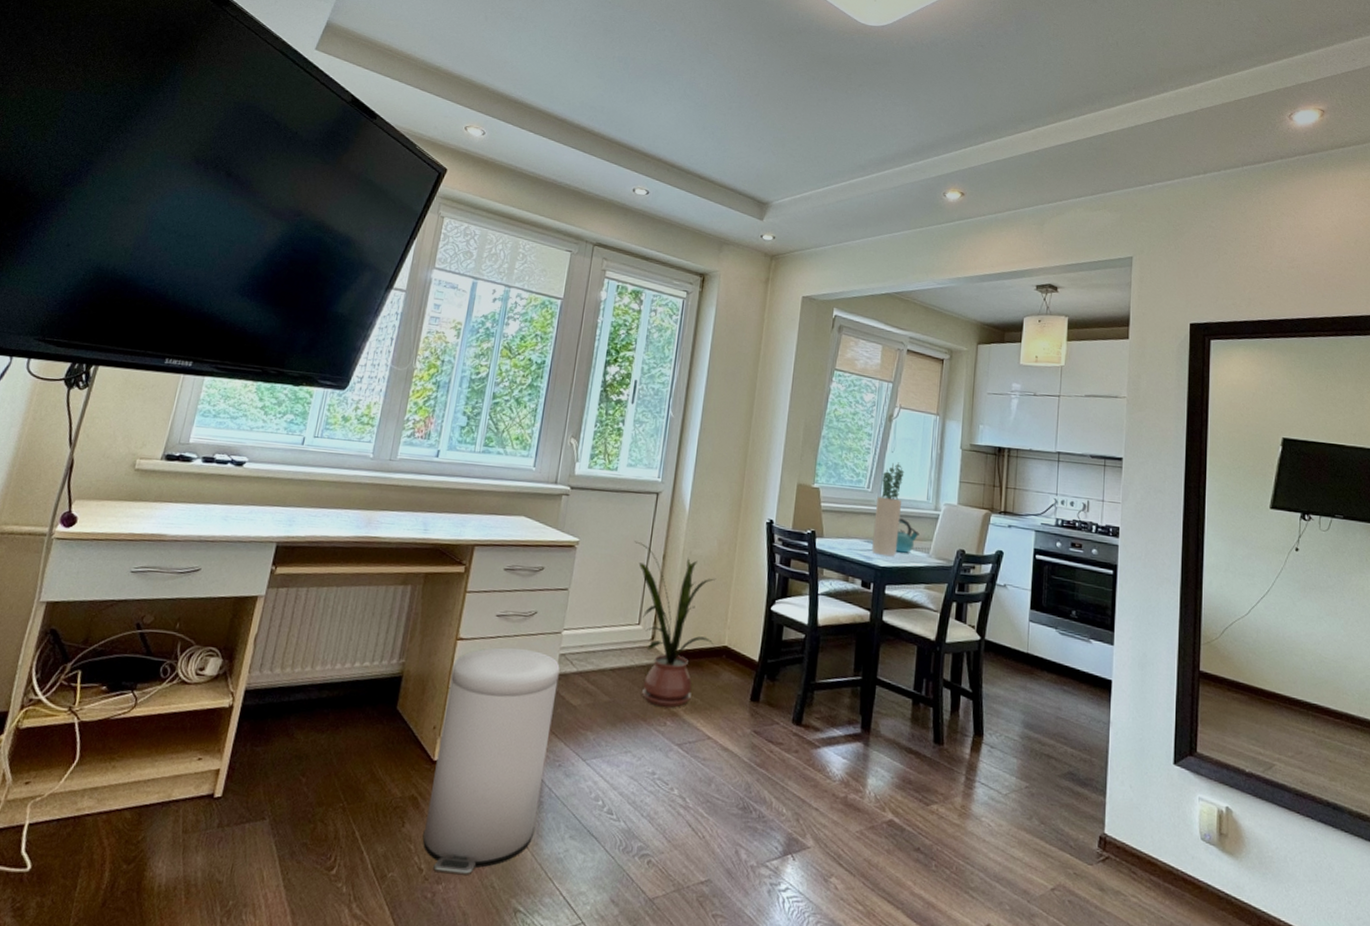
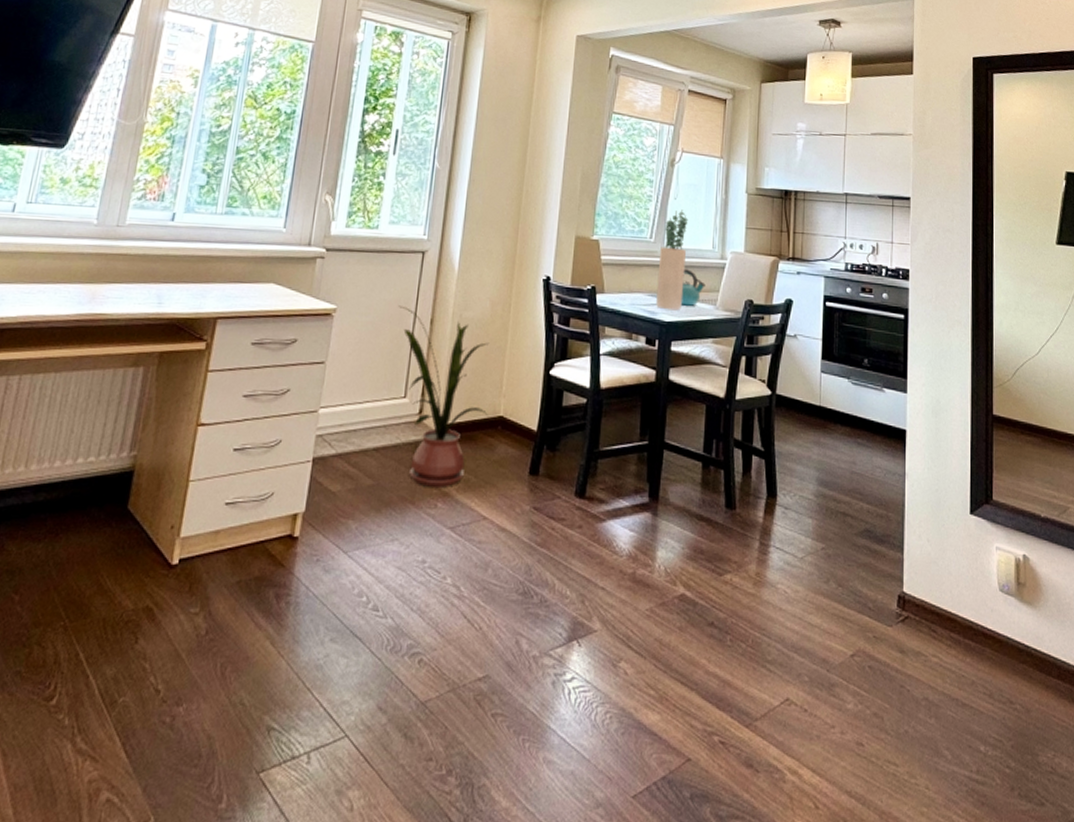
pedal bin: present [422,647,560,877] -> none [159,431,317,695]

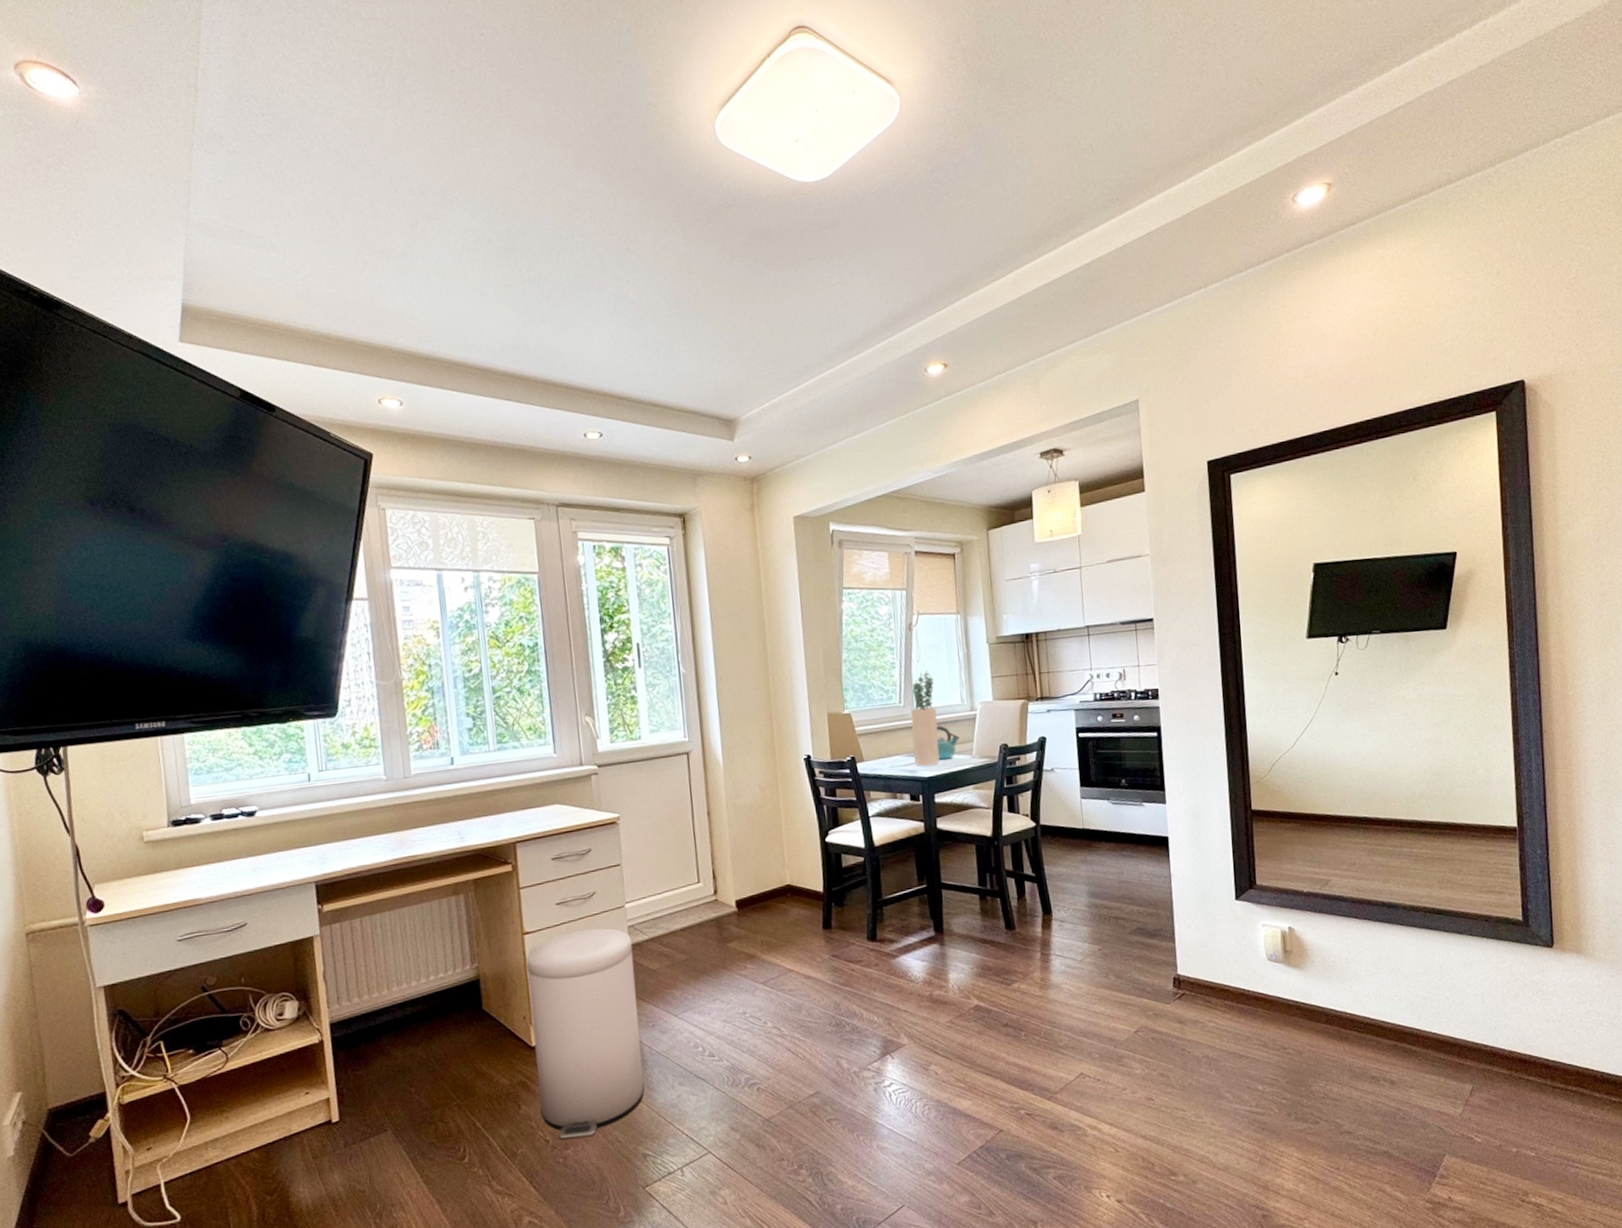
pedal bin: none [159,431,317,695] -> present [526,928,645,1140]
house plant: present [399,305,490,487] -> none [675,804,776,953]

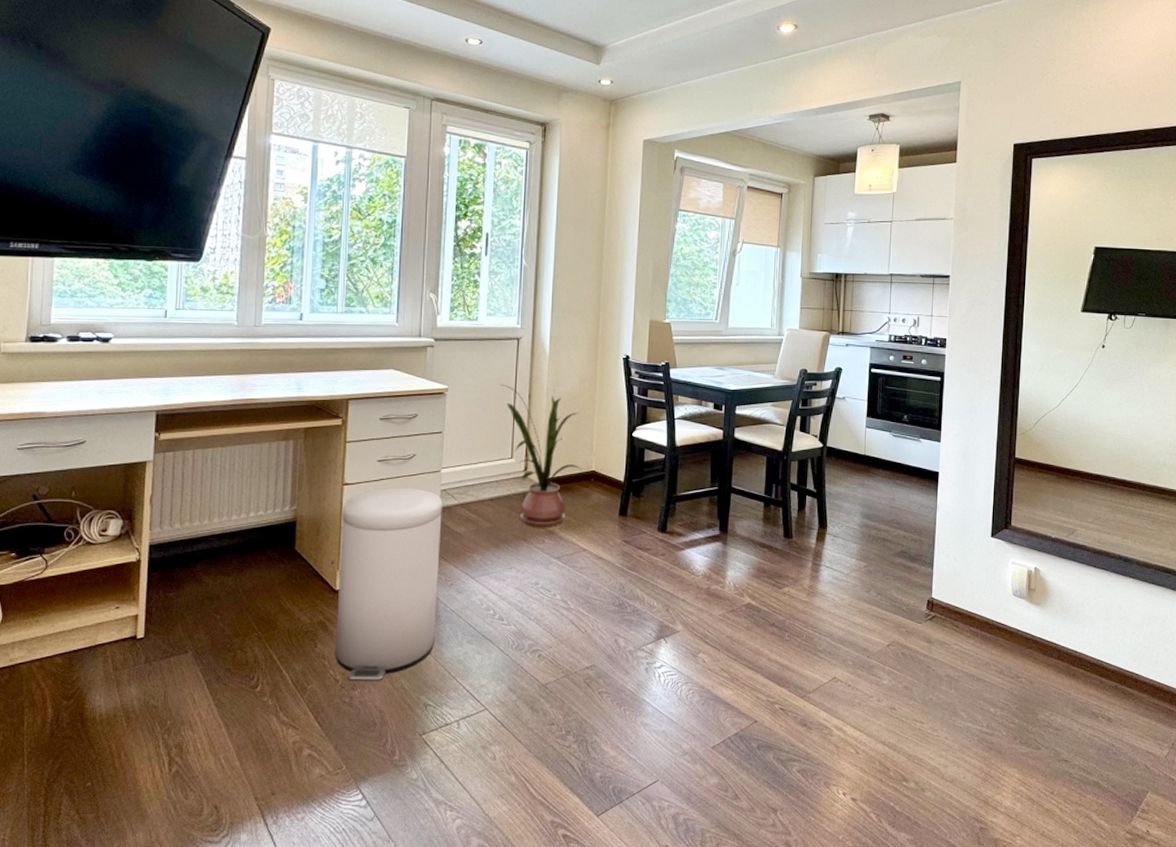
house plant: none [675,804,776,953] -> present [501,384,582,527]
vase: present [911,670,941,767] -> none [722,294,749,380]
kettle: present [936,725,959,760] -> none [743,344,765,376]

